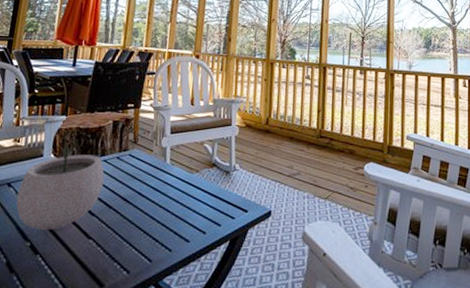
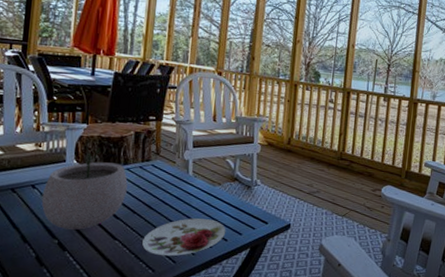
plate: none [117,210,205,255] -> present [142,218,226,257]

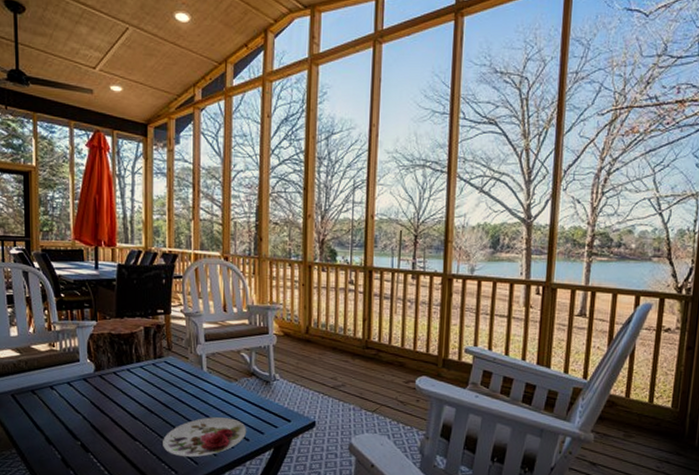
plant pot: present [41,147,128,230] -> none [60,345,142,431]

